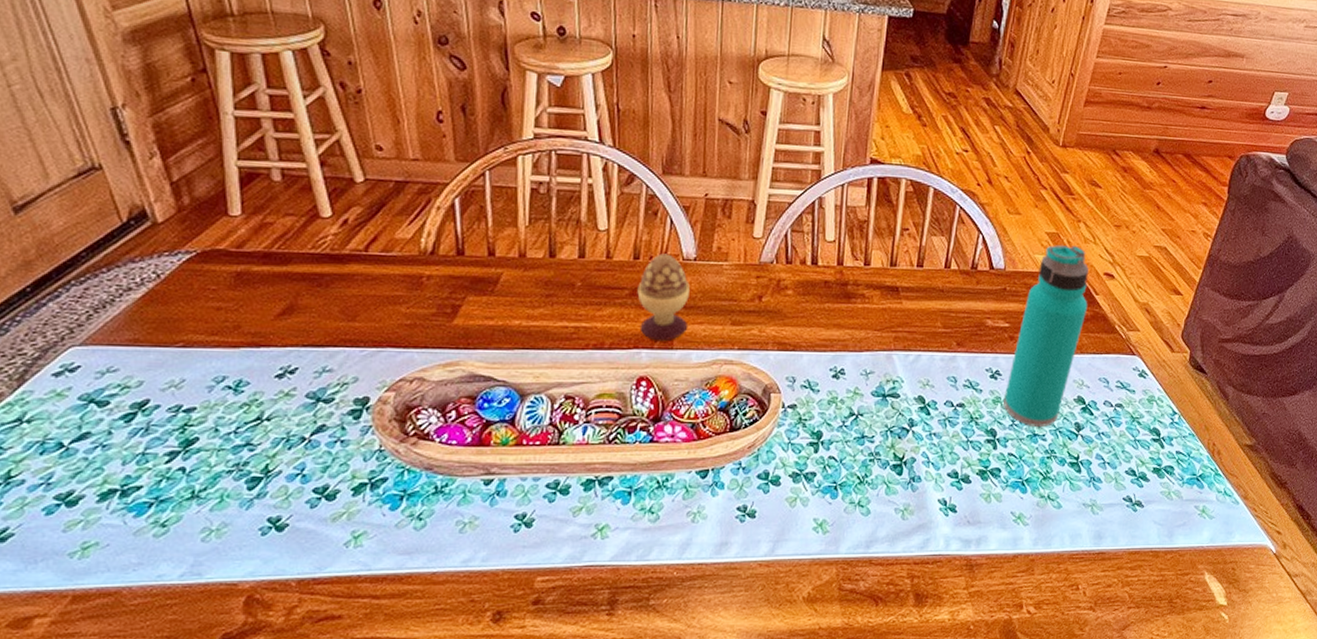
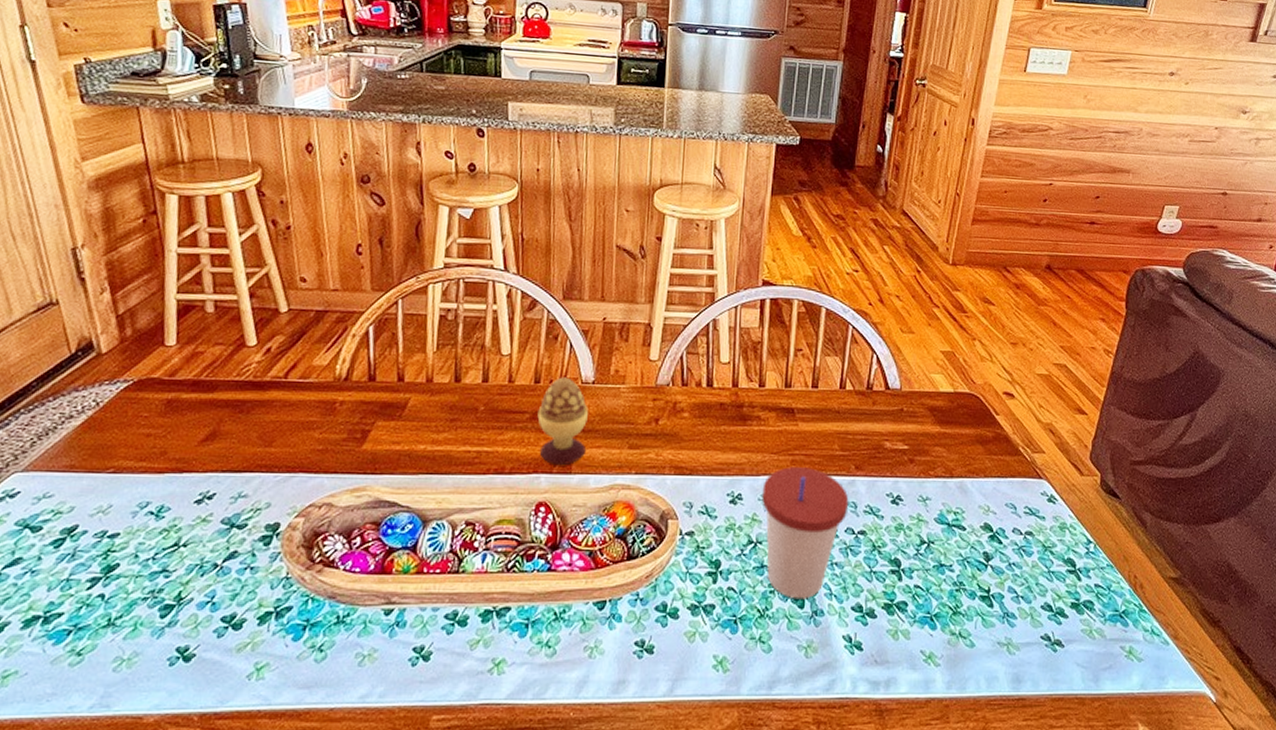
cup: none [864,343,950,467] -> present [762,467,849,599]
water bottle: present [1003,245,1089,427] -> none [907,364,989,556]

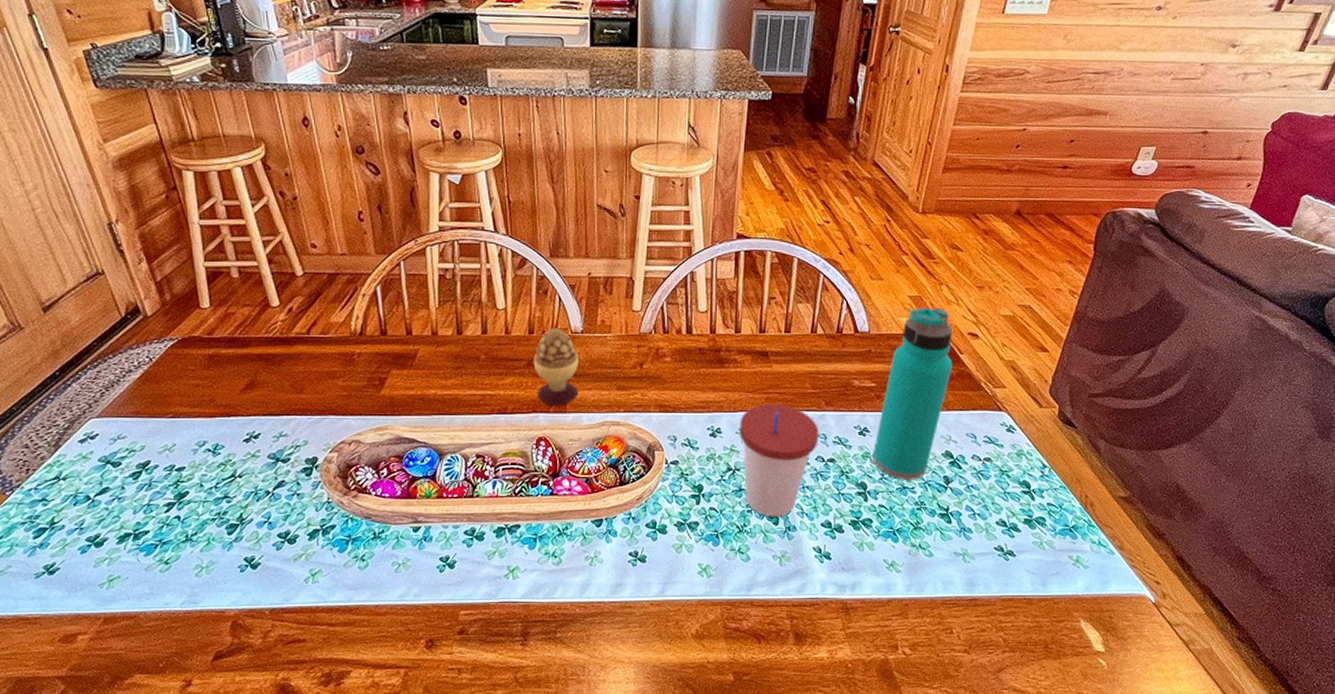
water bottle: none [907,364,989,556] -> present [873,308,953,480]

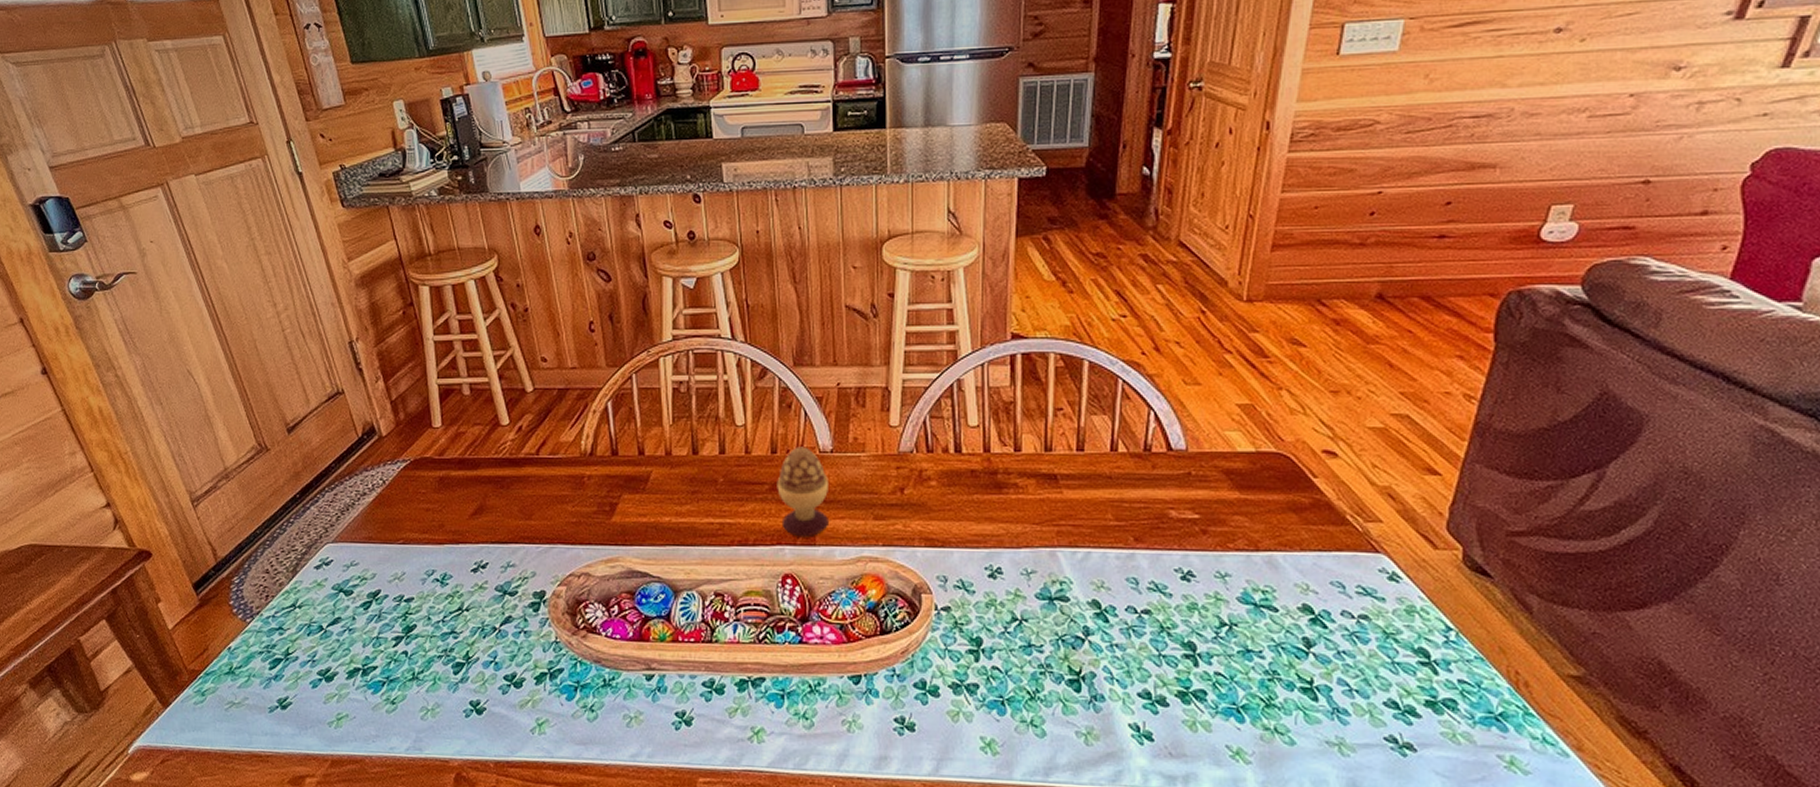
cup: present [739,404,820,517] -> none [1025,539,1129,683]
water bottle: present [873,308,953,480] -> none [1202,419,1304,641]

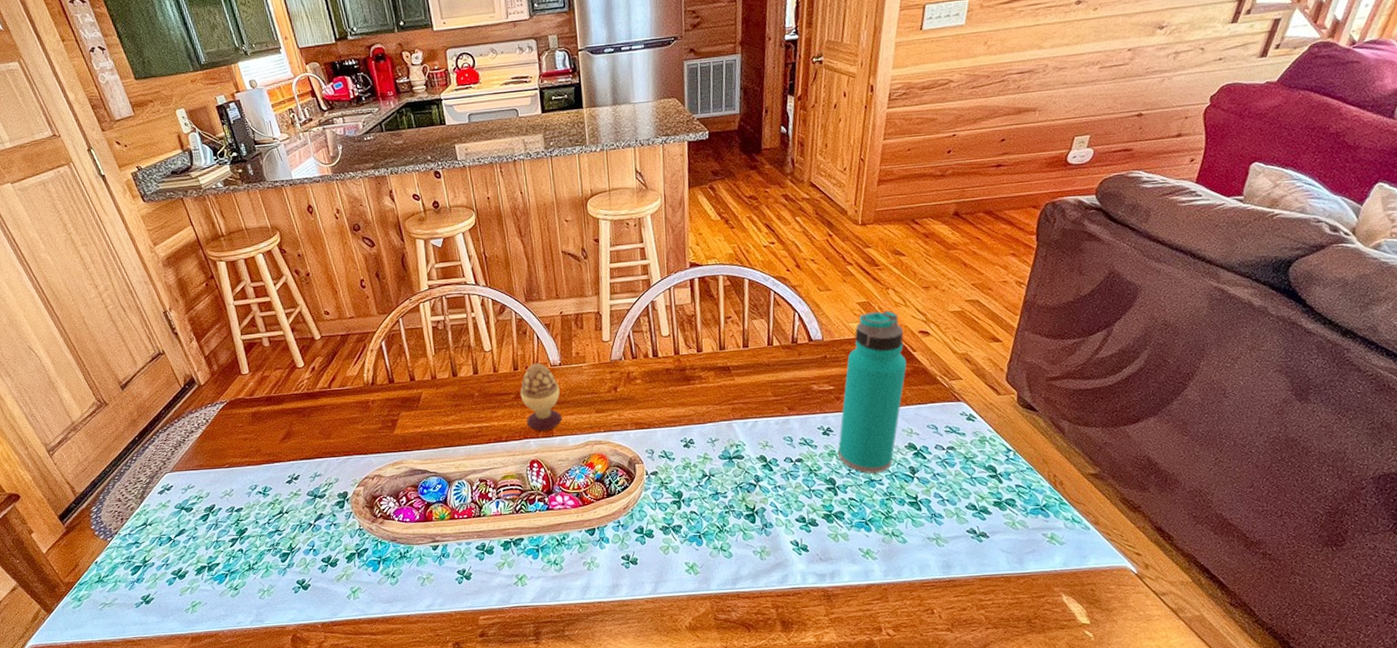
water bottle: none [1202,419,1304,641] -> present [838,311,907,473]

